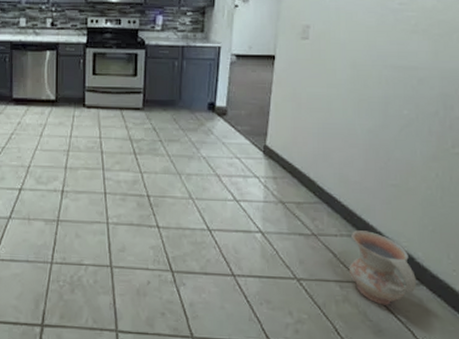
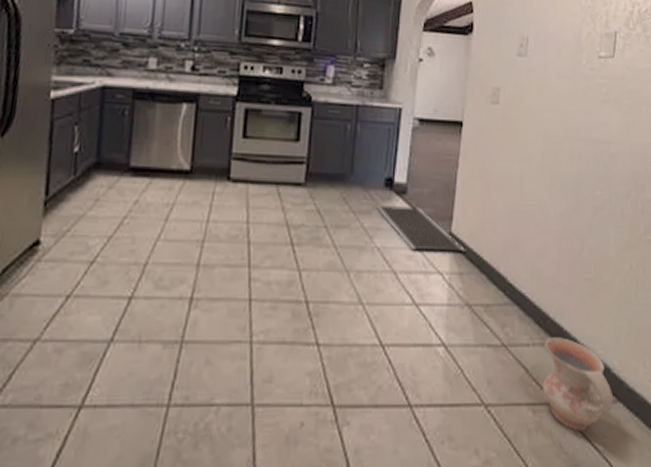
door mat: none [201,123,280,162] -> present [376,204,466,254]

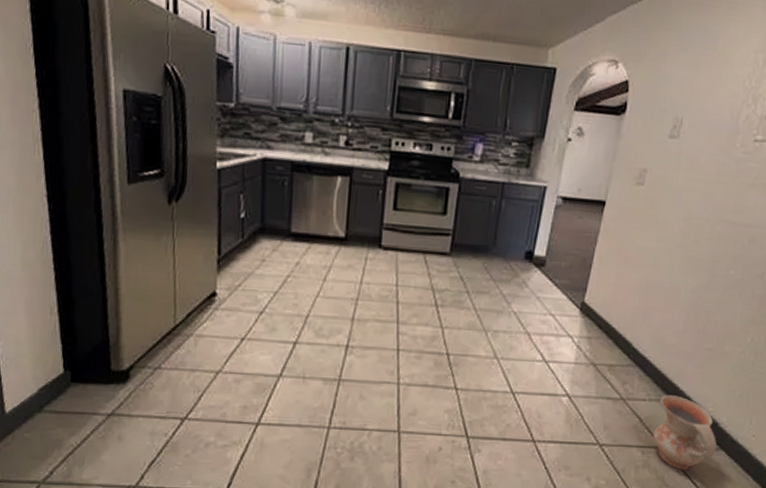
door mat: present [376,204,466,254] -> none [515,274,597,321]

